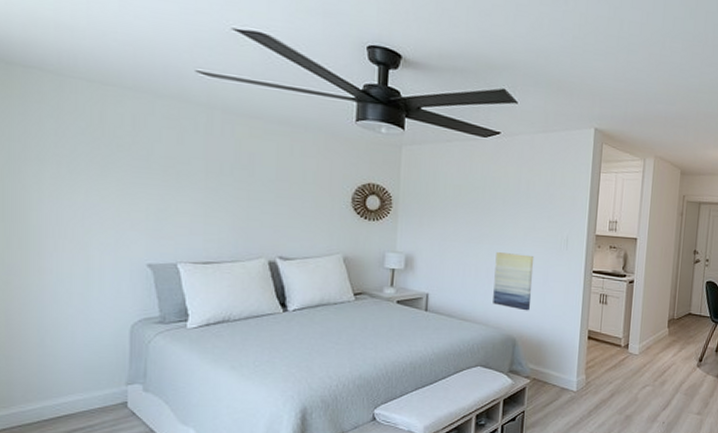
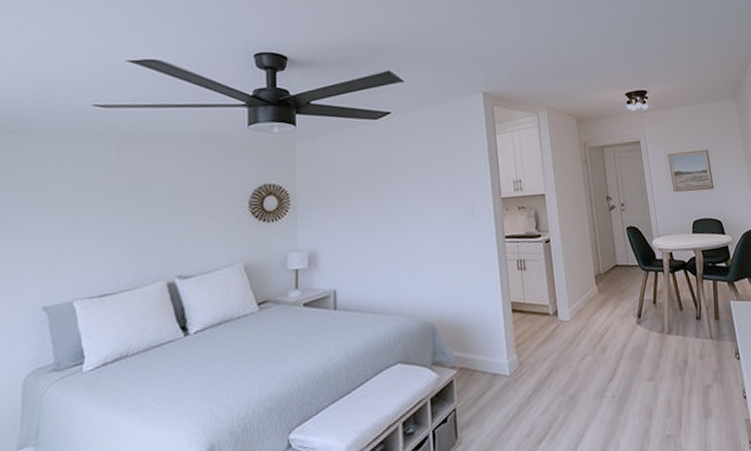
wall art: present [493,252,535,311] -> none [402,230,446,292]

